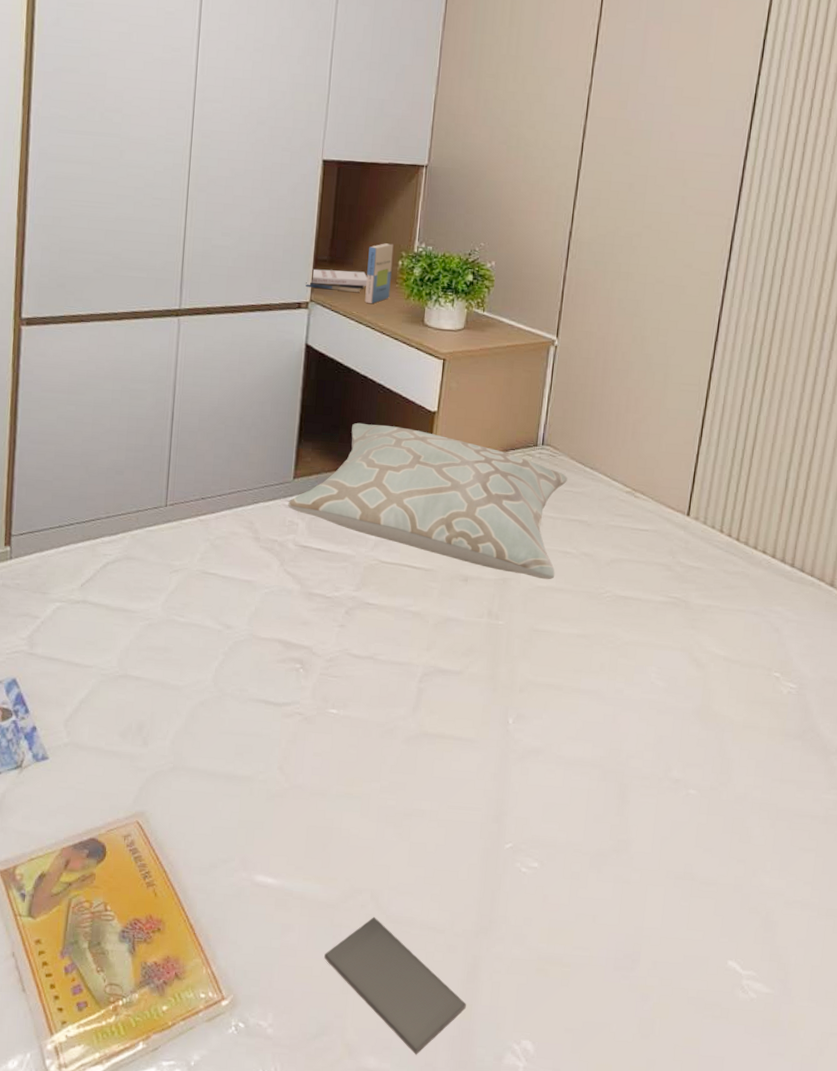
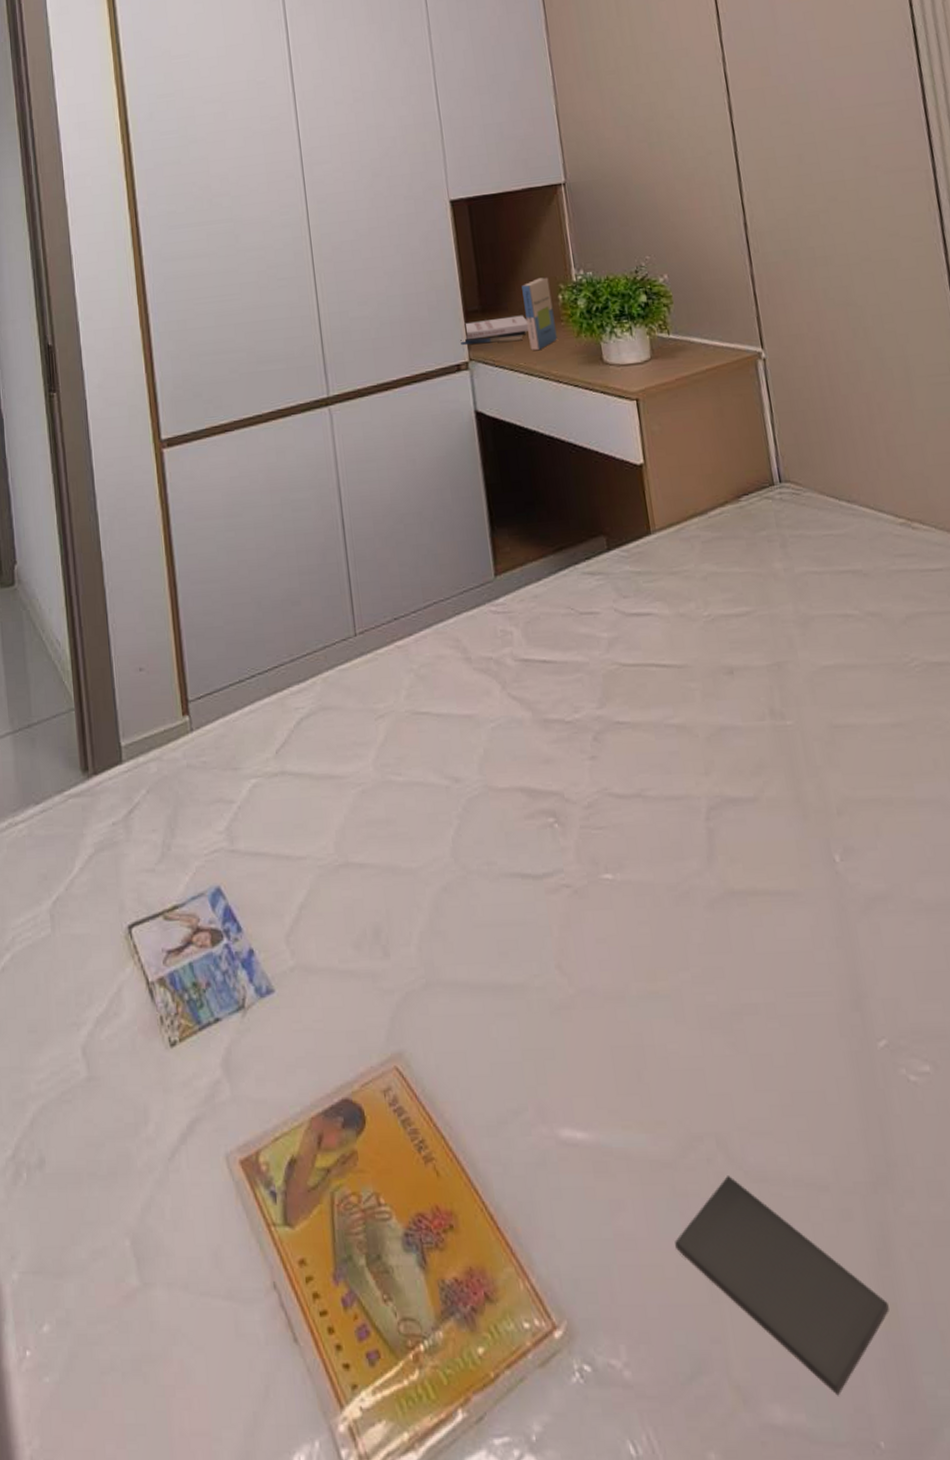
pillow: present [287,422,568,580] -> none [494,490,841,656]

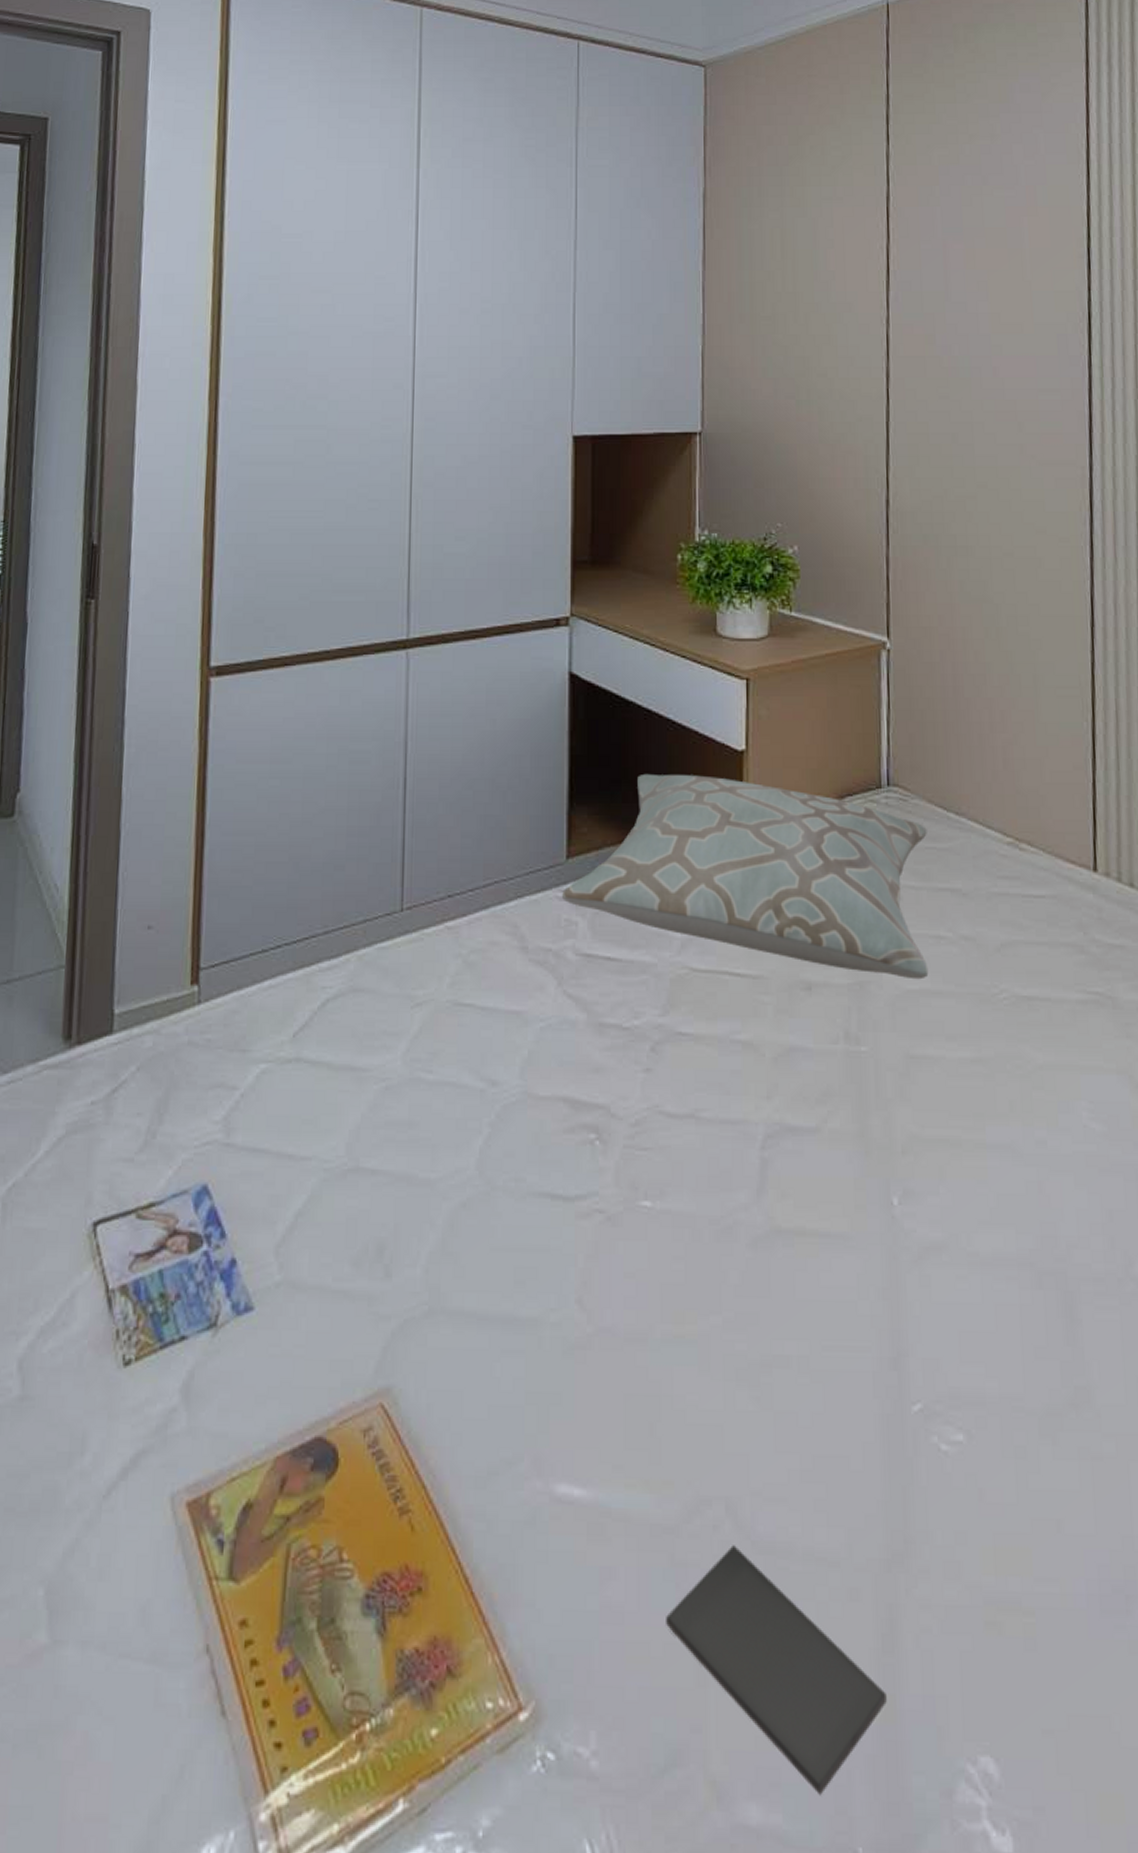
books: present [460,315,529,346] -> none [564,572,641,599]
pillow: none [494,490,841,656] -> present [561,773,929,980]
book: present [521,277,557,351] -> none [639,533,670,614]

